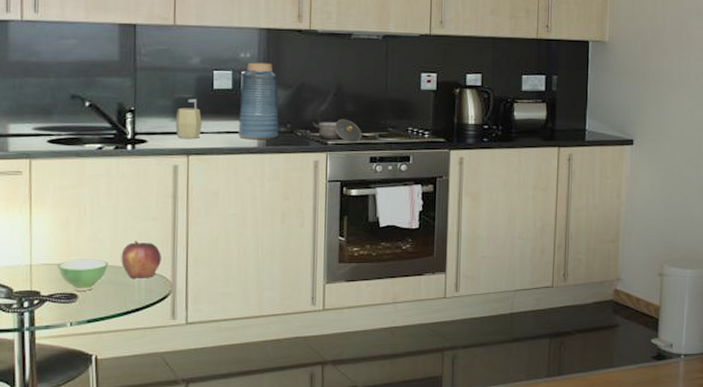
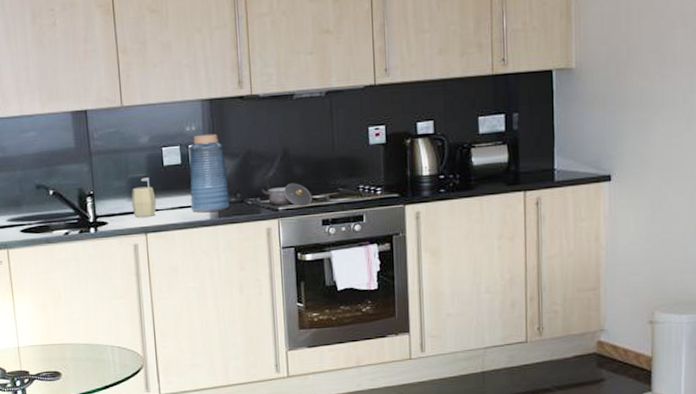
bowl: present [58,259,109,291] -> none [41,338,85,369]
fruit: present [121,240,161,279] -> none [95,318,131,356]

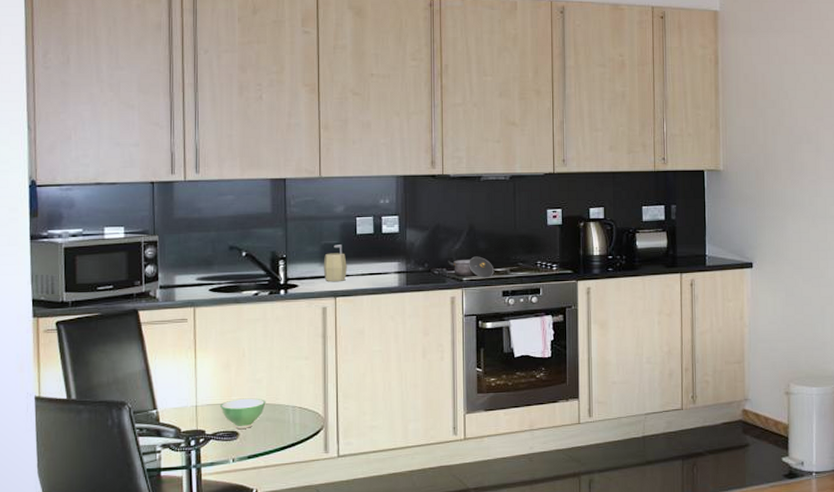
bowl: none [41,338,85,369] -> present [220,398,266,429]
vase: present [188,133,230,213] -> none [380,207,417,280]

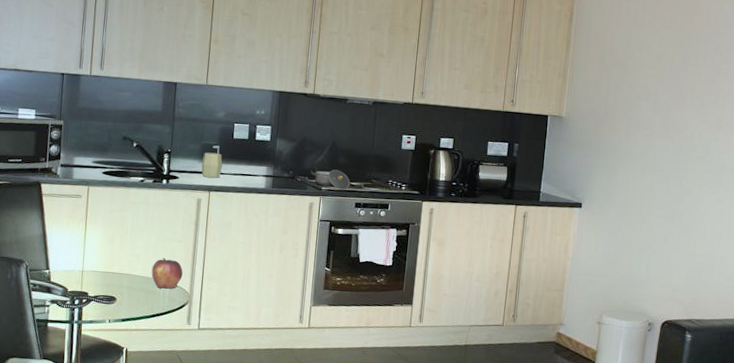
bowl: present [220,398,266,429] -> none [103,269,142,295]
fruit: none [277,379,314,416] -> present [151,257,183,289]

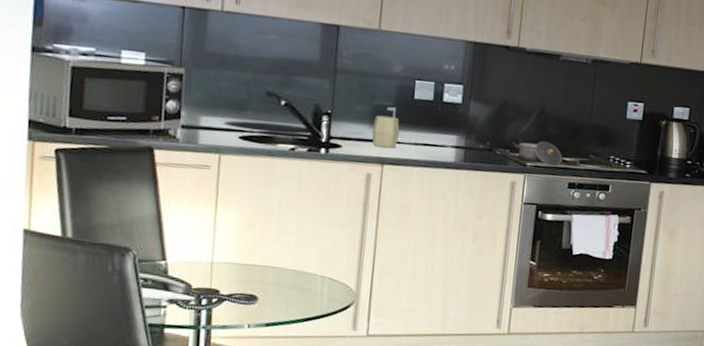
fruit: present [151,257,183,289] -> none [305,246,347,286]

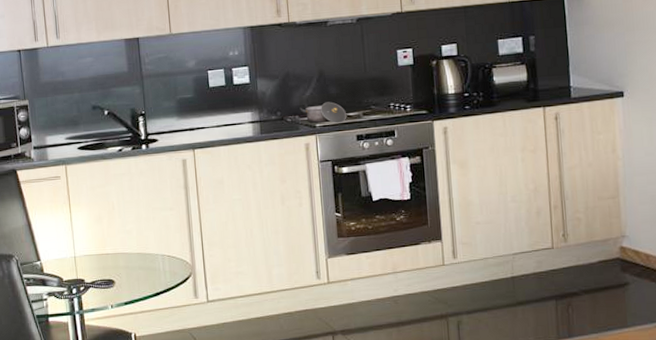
soap dispenser: present [372,107,400,149] -> none [180,98,203,136]

